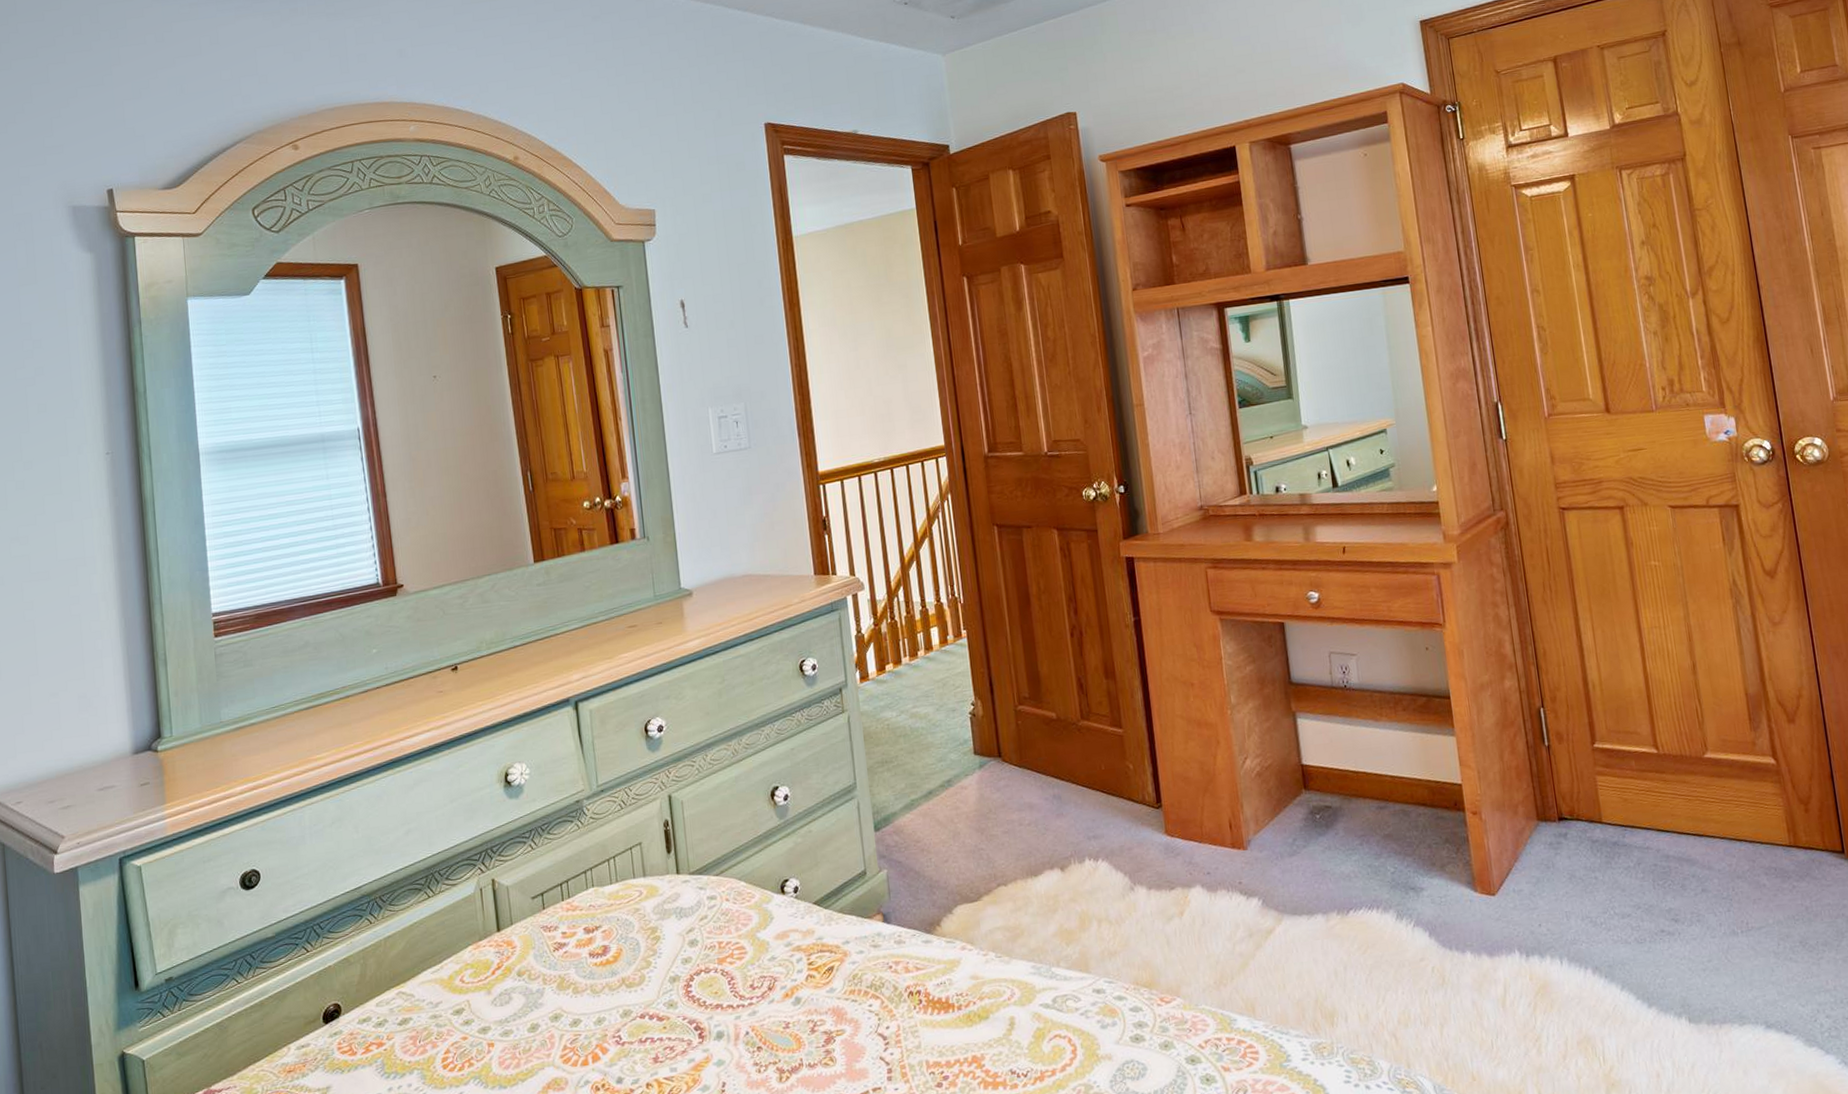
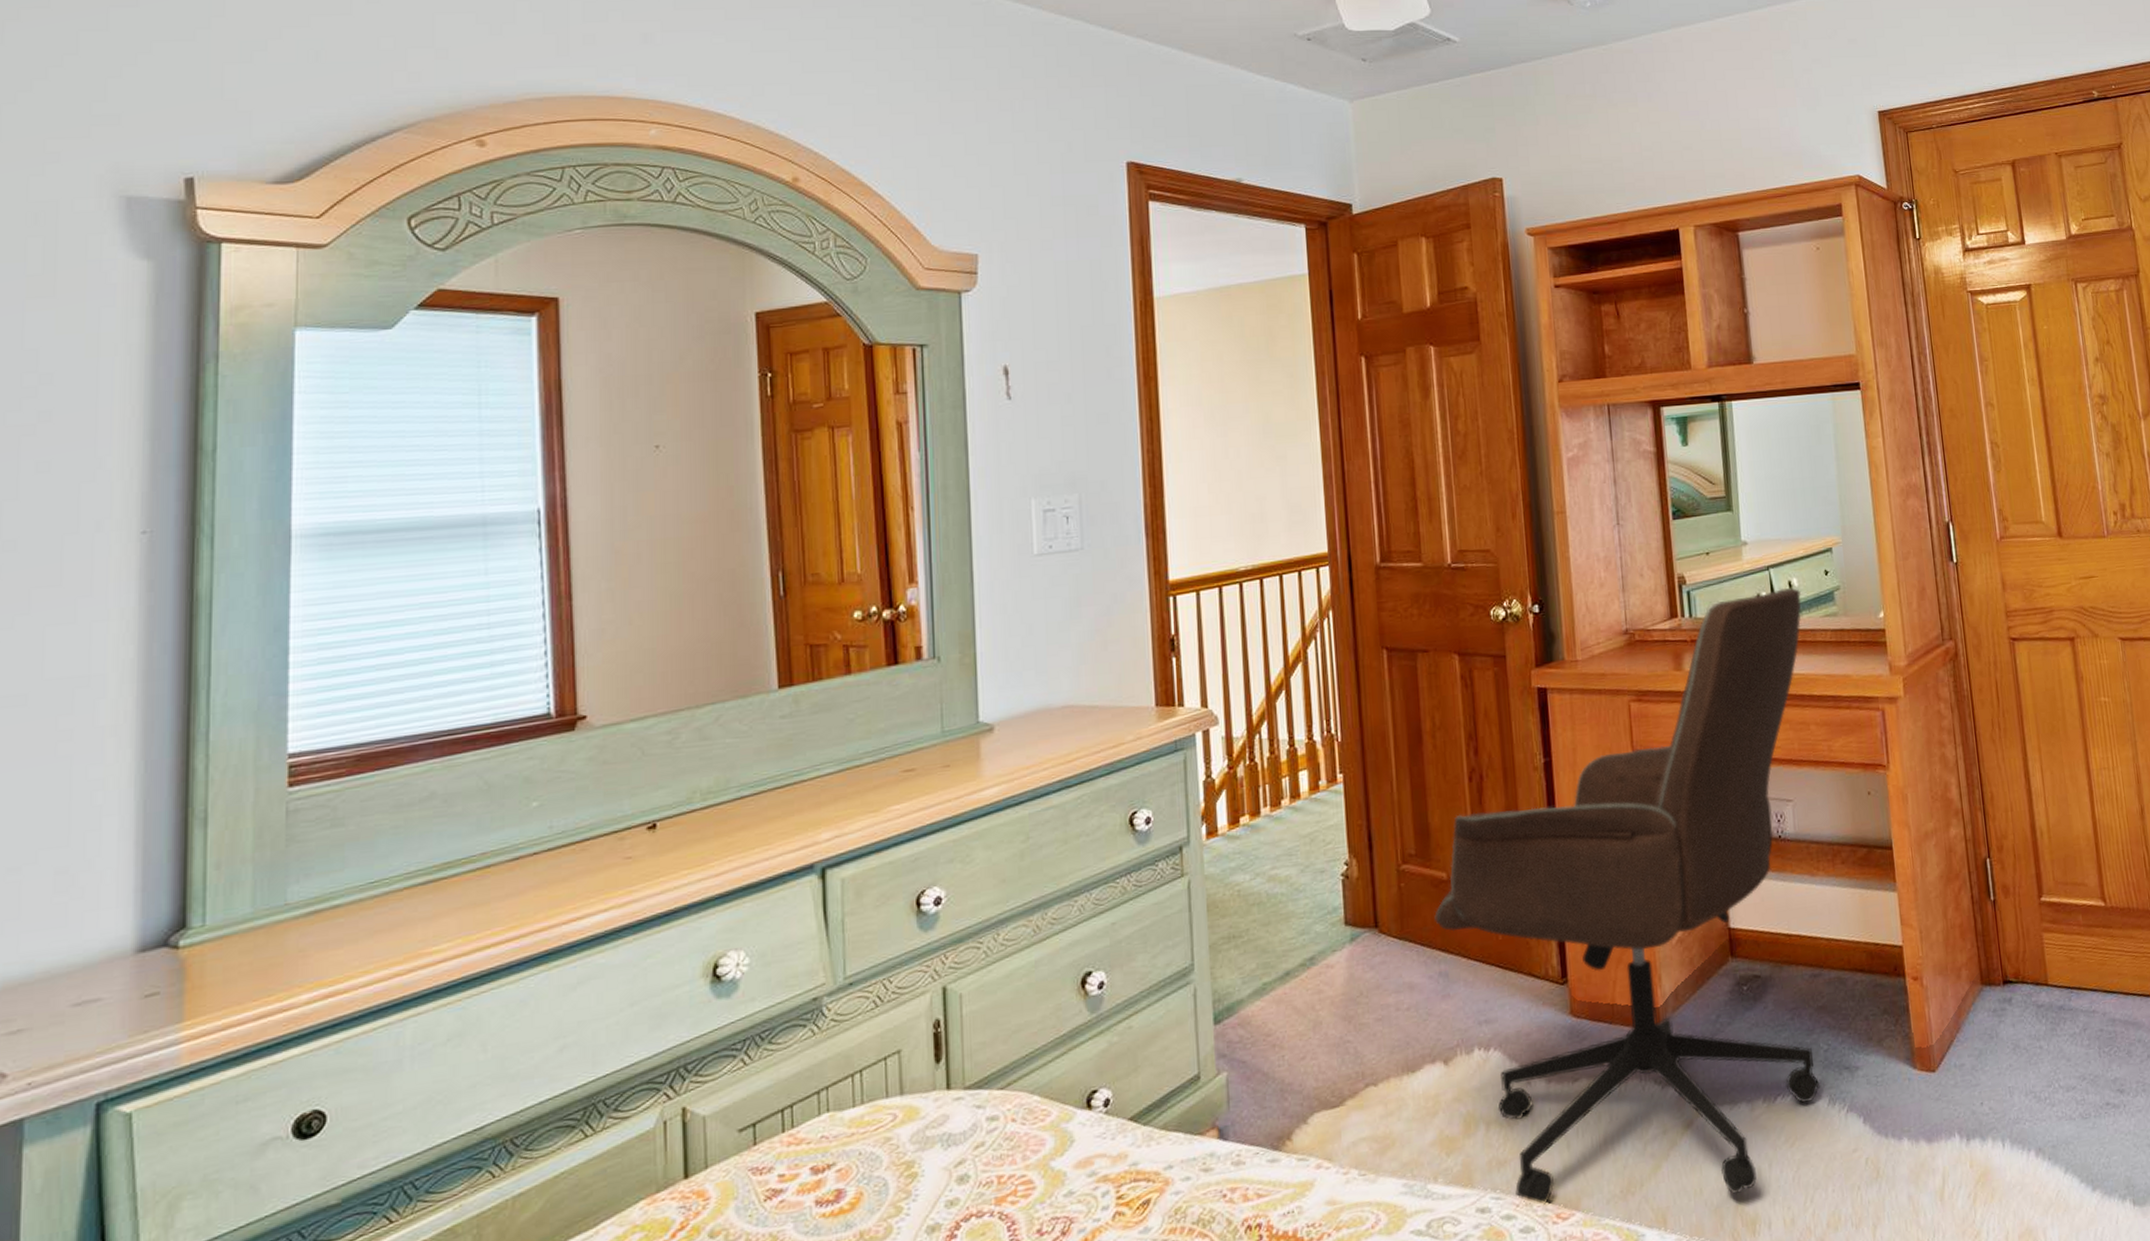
office chair: none [1047,466,1389,990] -> present [1434,587,1821,1205]

